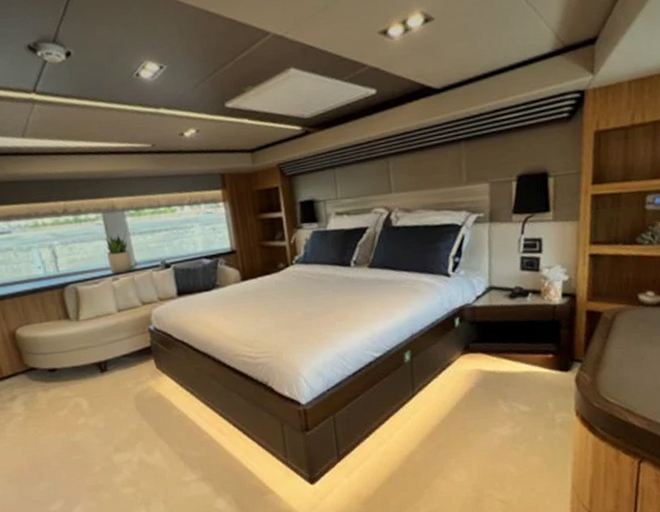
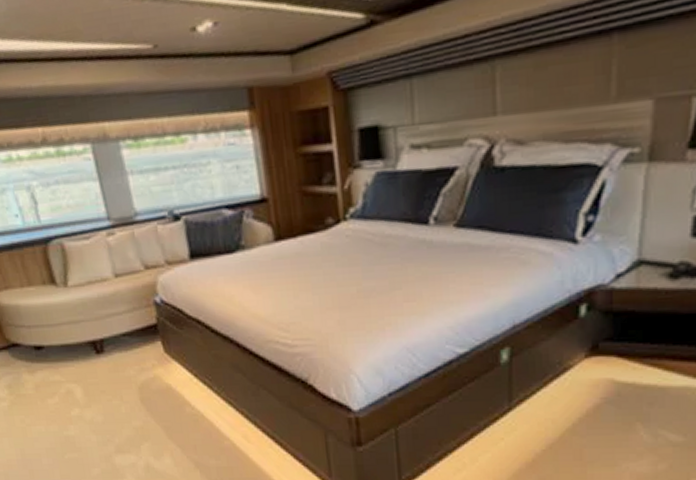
planter: present [105,232,132,273] -> none [96,170,131,226]

